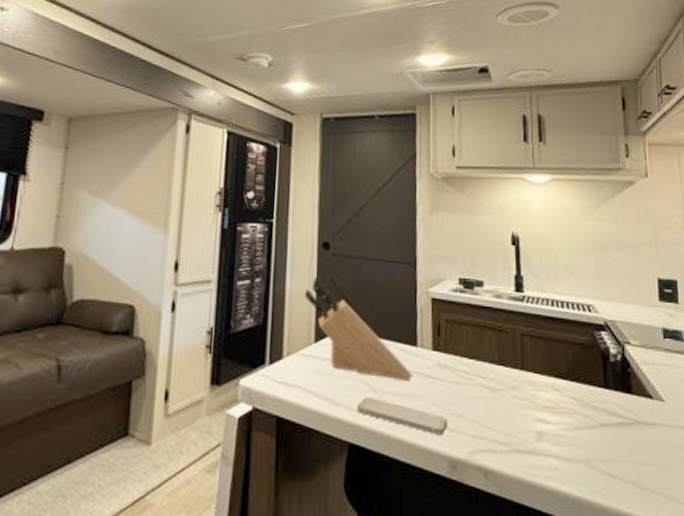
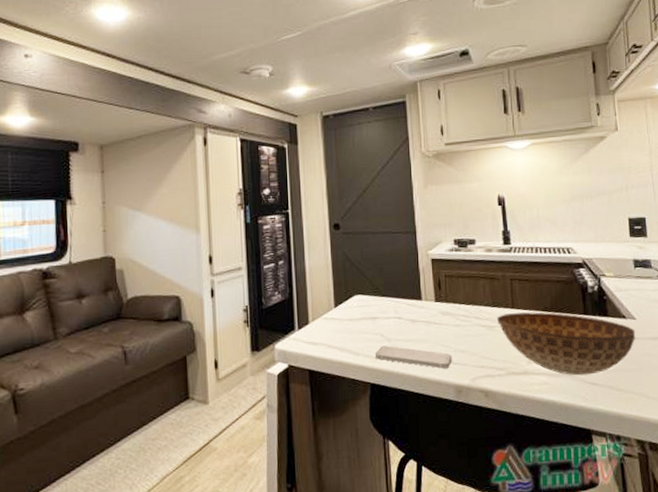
knife block: present [305,277,412,380] -> none [323,254,420,329]
bowl: none [502,375,663,464] -> present [496,311,635,376]

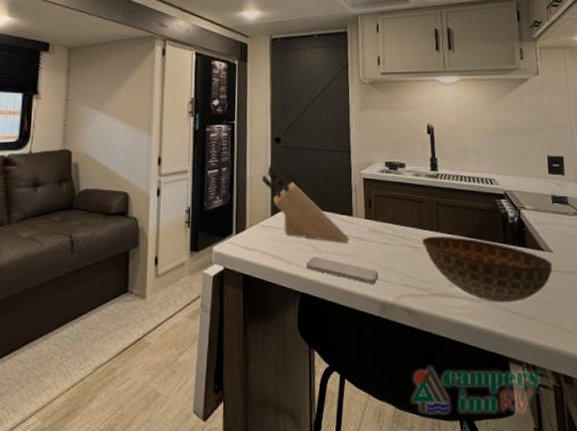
knife block: none [323,254,420,329] -> present [262,165,349,243]

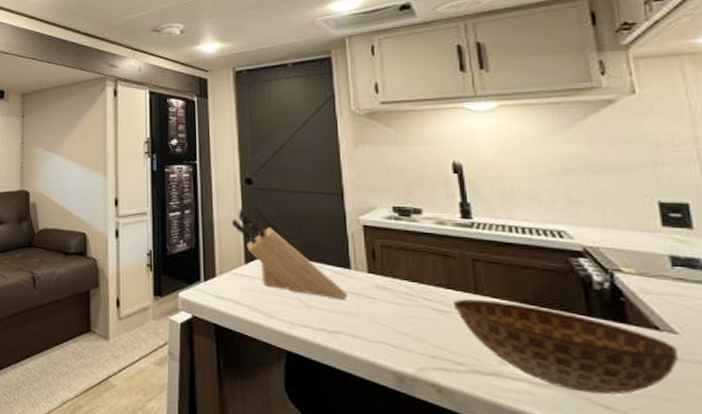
smartphone: present [307,257,379,284] -> none [292,312,391,351]

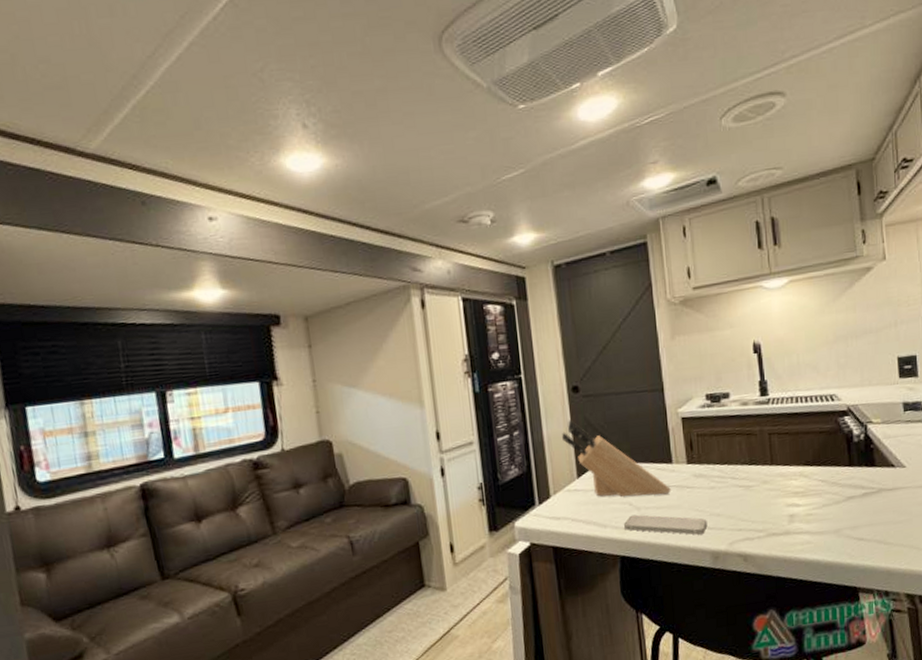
smartphone: none [292,312,391,351] -> present [624,514,708,535]
bowl: present [452,299,678,395] -> none [754,466,905,532]

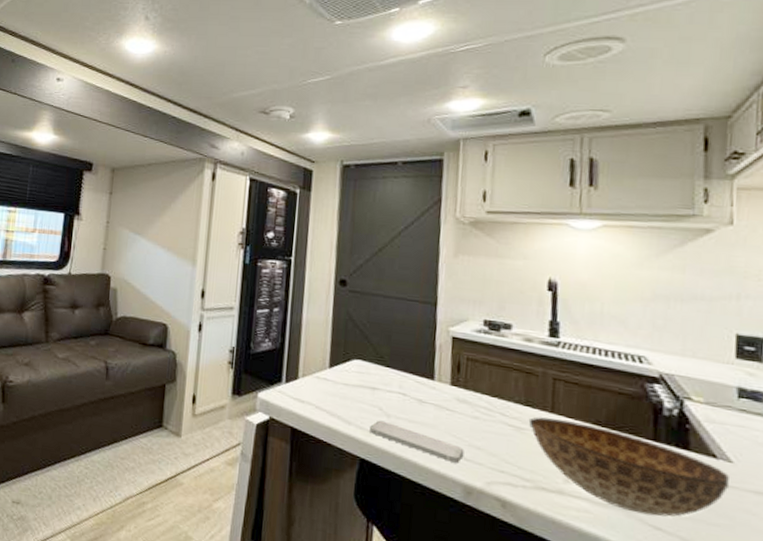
knife block: present [562,420,671,497] -> none [321,310,428,410]
bowl: none [754,466,905,532] -> present [528,417,729,517]

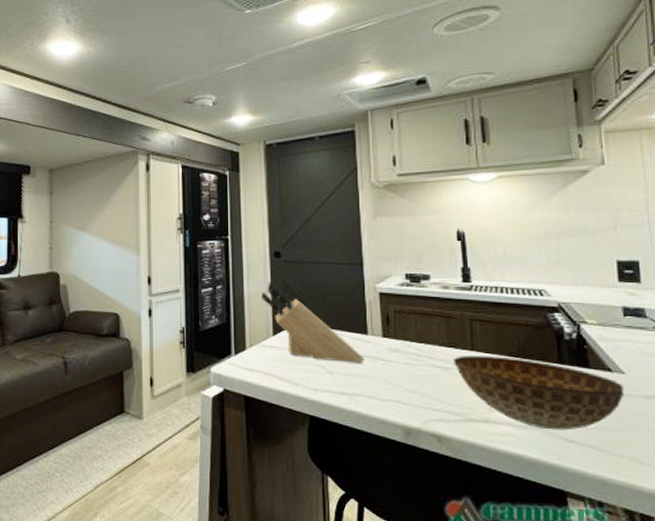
knife block: none [321,310,428,410] -> present [262,281,365,363]
smartphone: present [370,420,464,463] -> none [316,378,401,408]

